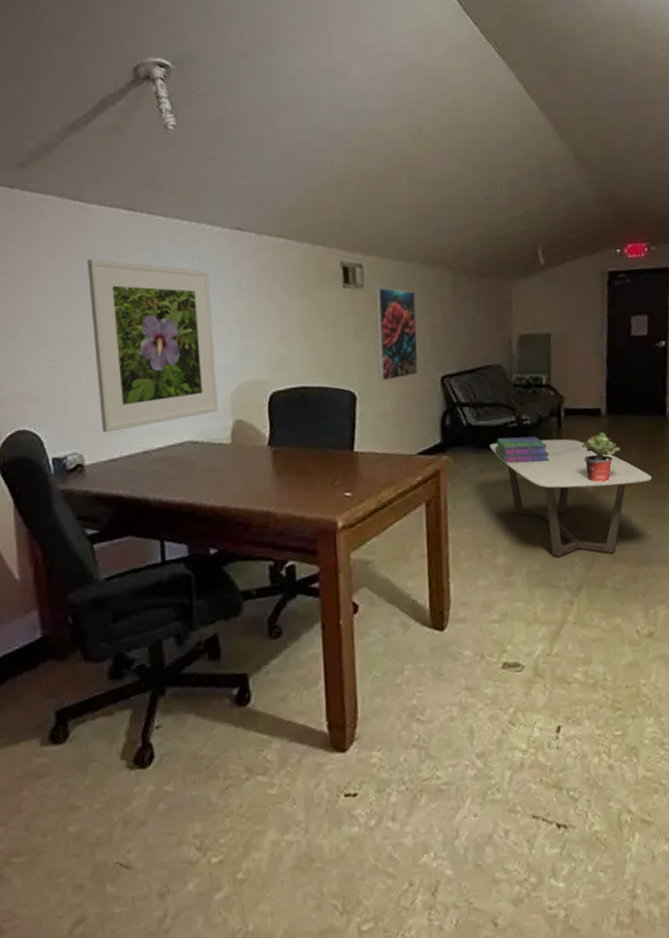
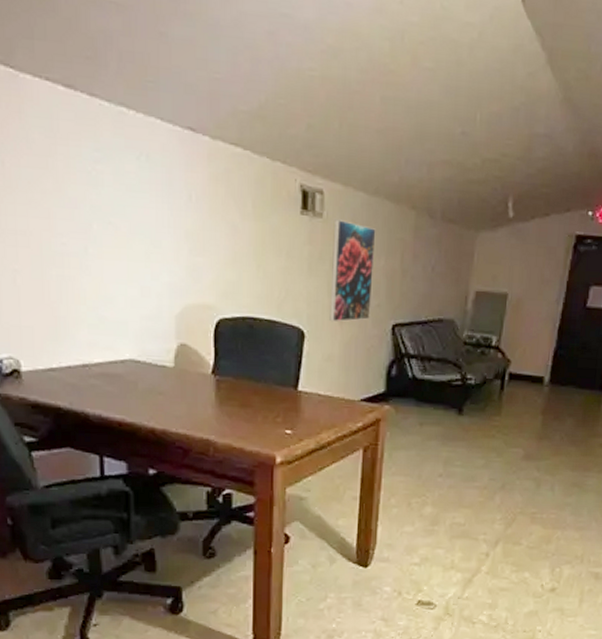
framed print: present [86,259,218,433] -> none [20,141,162,340]
coffee table: present [489,439,652,557] -> none [431,398,580,516]
stack of books: present [494,436,550,464] -> none [436,394,488,422]
potted plant: present [582,433,620,482] -> none [520,401,556,448]

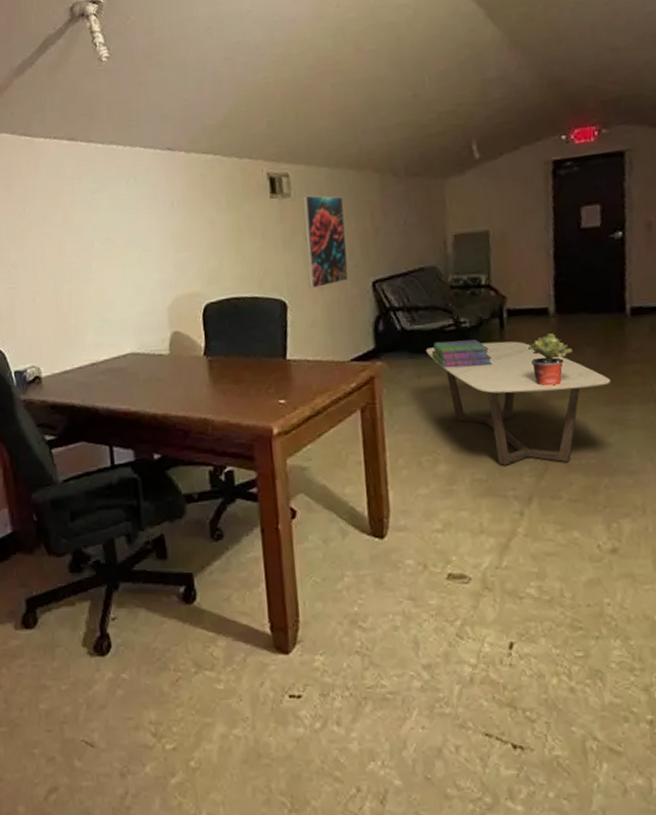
coffee table: none [431,398,580,516] -> present [425,341,611,466]
stack of books: none [436,394,488,422] -> present [431,339,492,368]
potted plant: none [520,401,556,448] -> present [528,333,573,387]

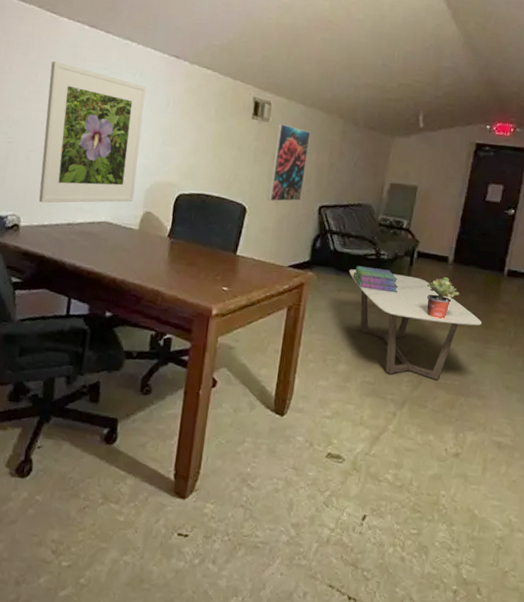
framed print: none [36,188,156,347] -> present [39,61,146,203]

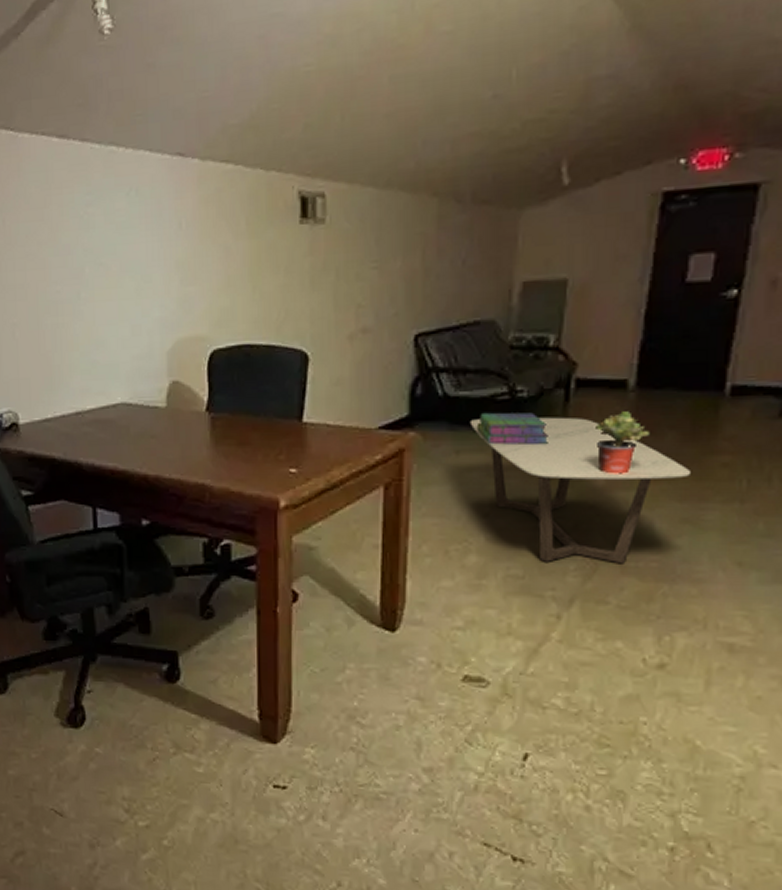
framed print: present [39,61,146,203] -> none [18,197,153,390]
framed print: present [268,123,311,202] -> none [337,222,390,340]

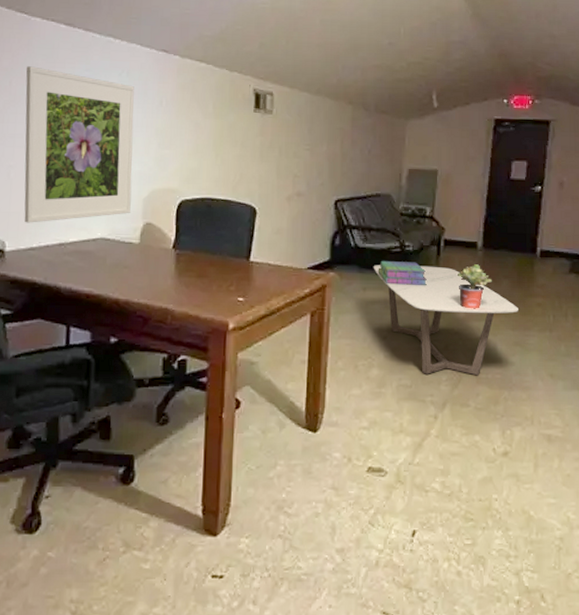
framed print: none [18,197,153,390] -> present [24,66,134,223]

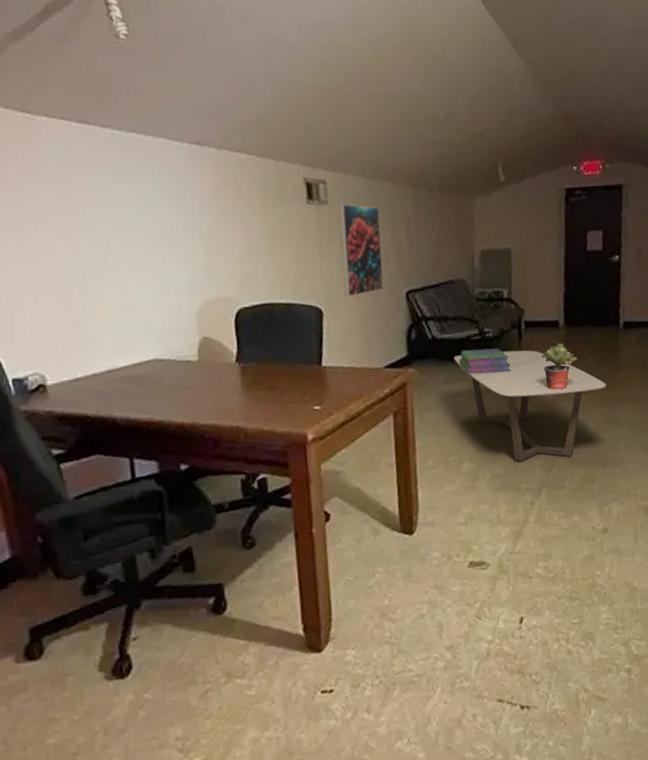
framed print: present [24,66,134,223] -> none [38,174,184,352]
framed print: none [279,115,319,200] -> present [339,204,384,297]

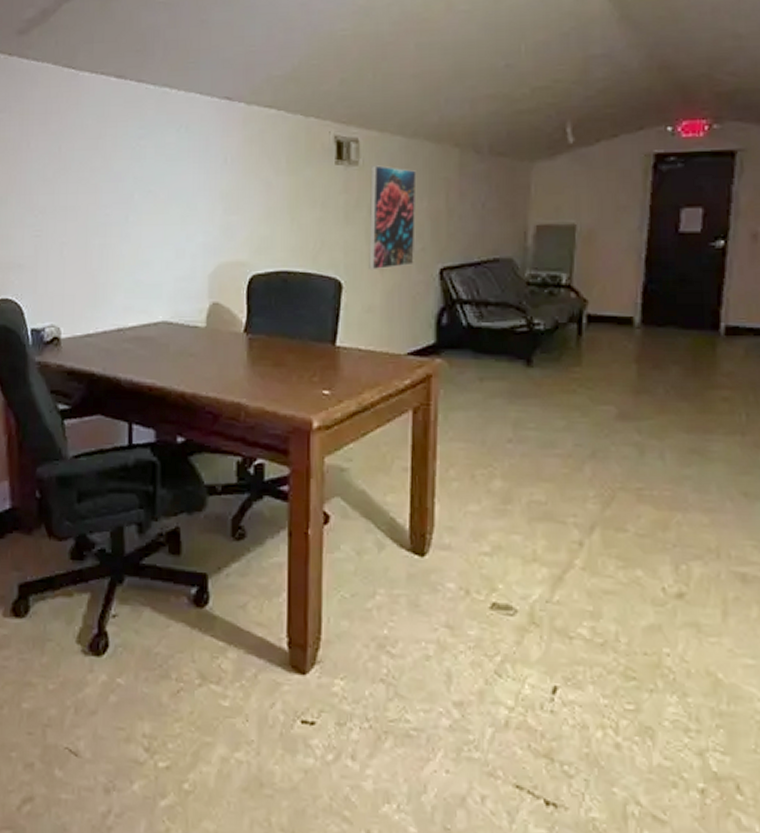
coffee table: present [453,350,606,462] -> none [492,349,695,492]
stack of books: present [459,348,511,375] -> none [498,342,565,374]
potted plant: present [542,343,577,391] -> none [607,346,656,405]

